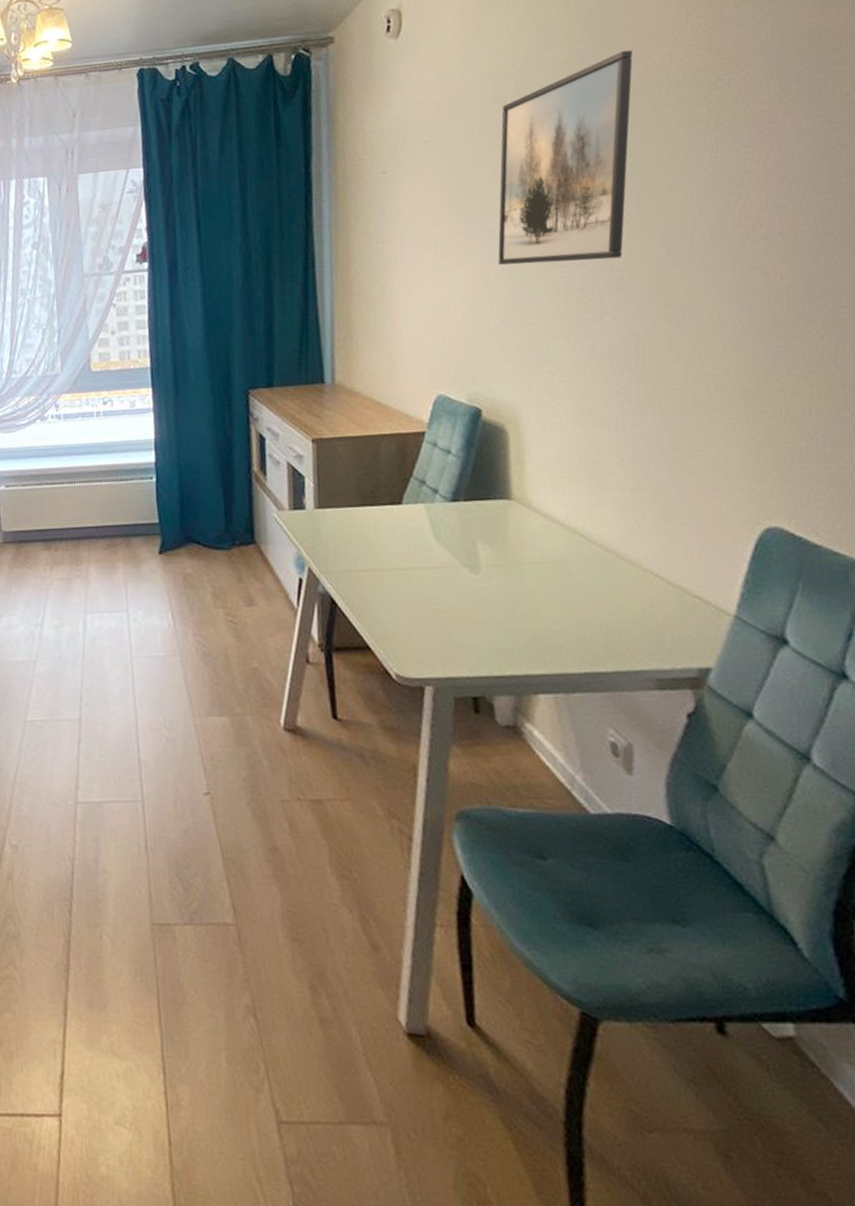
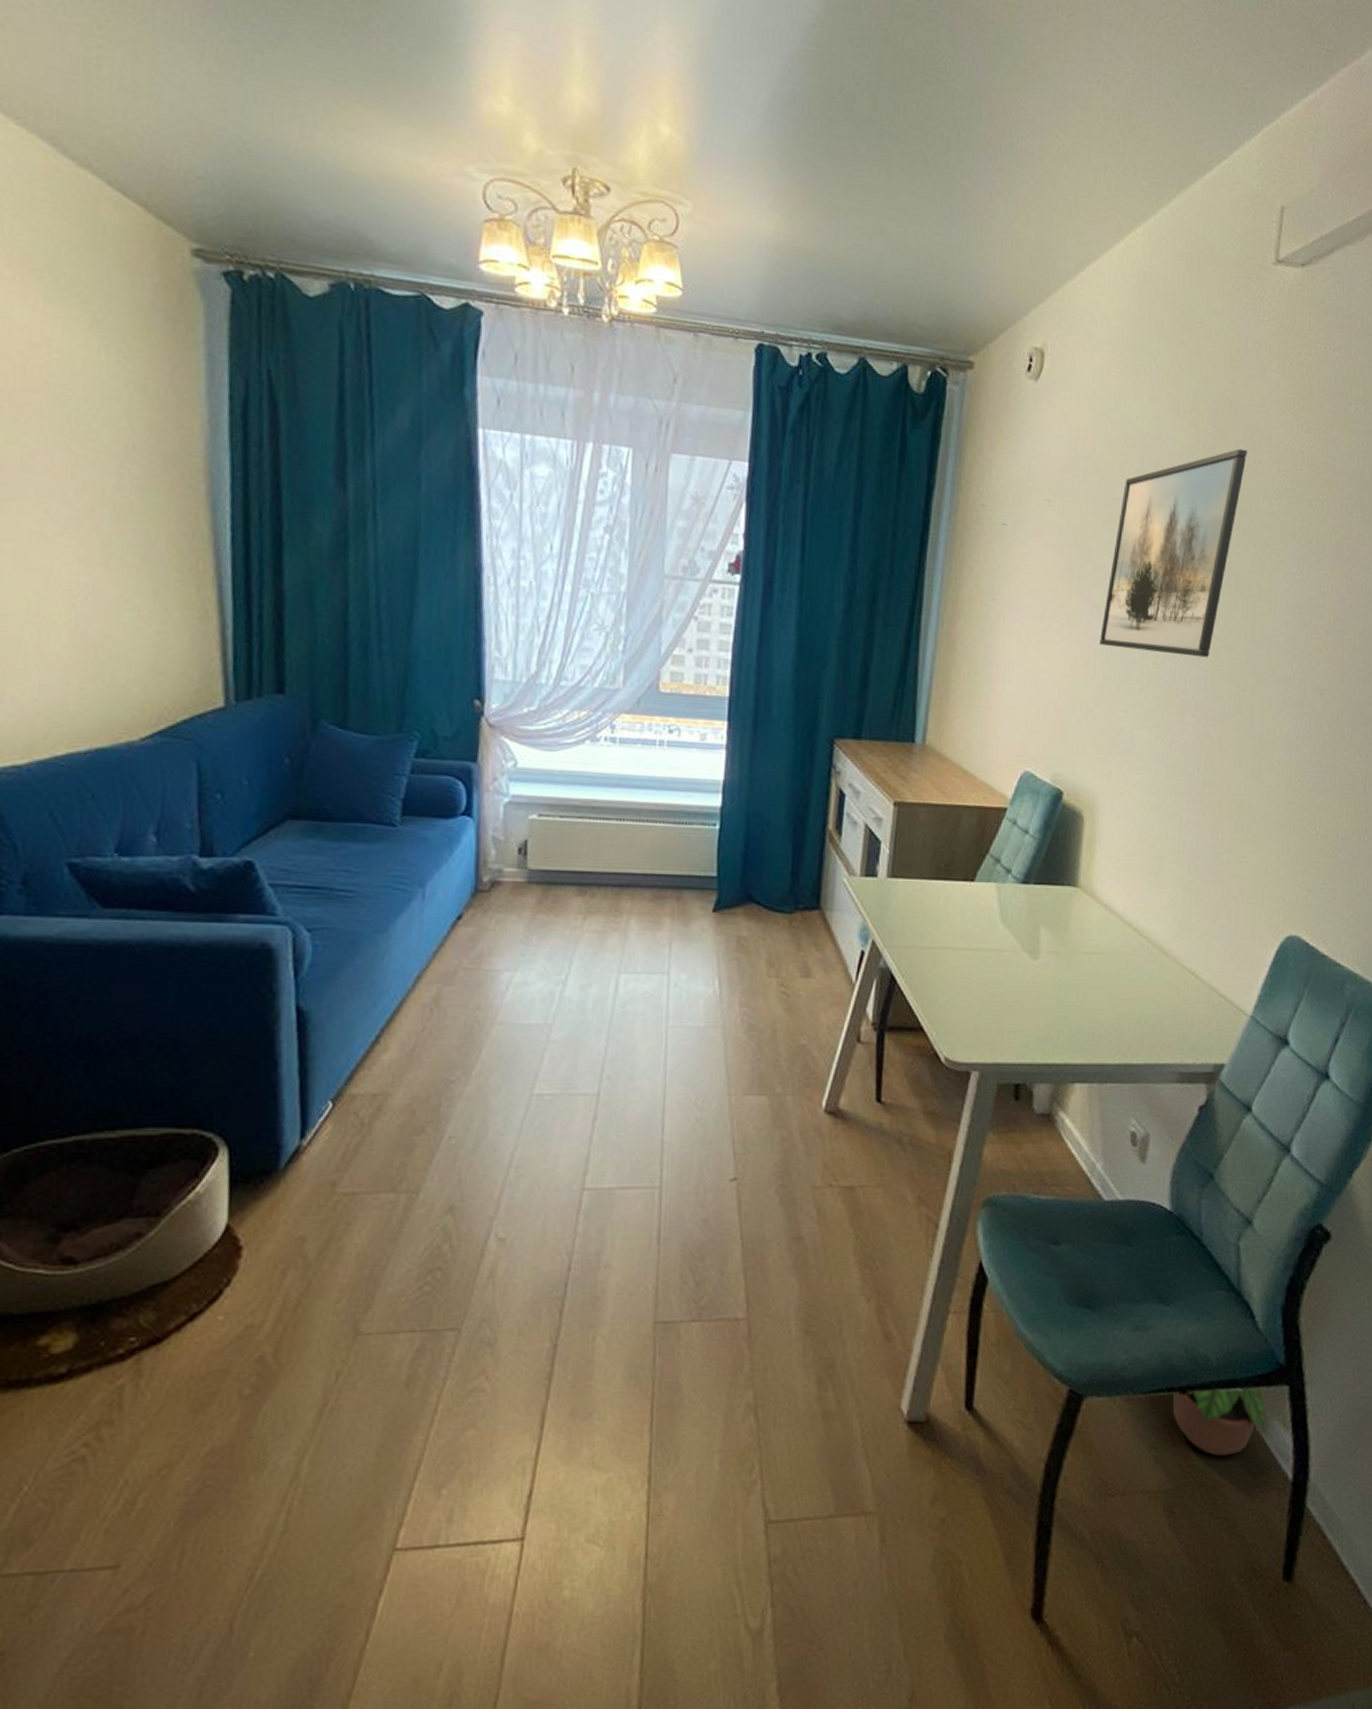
potted plant: none [708,1022,834,1099] -> present [1173,1388,1266,1457]

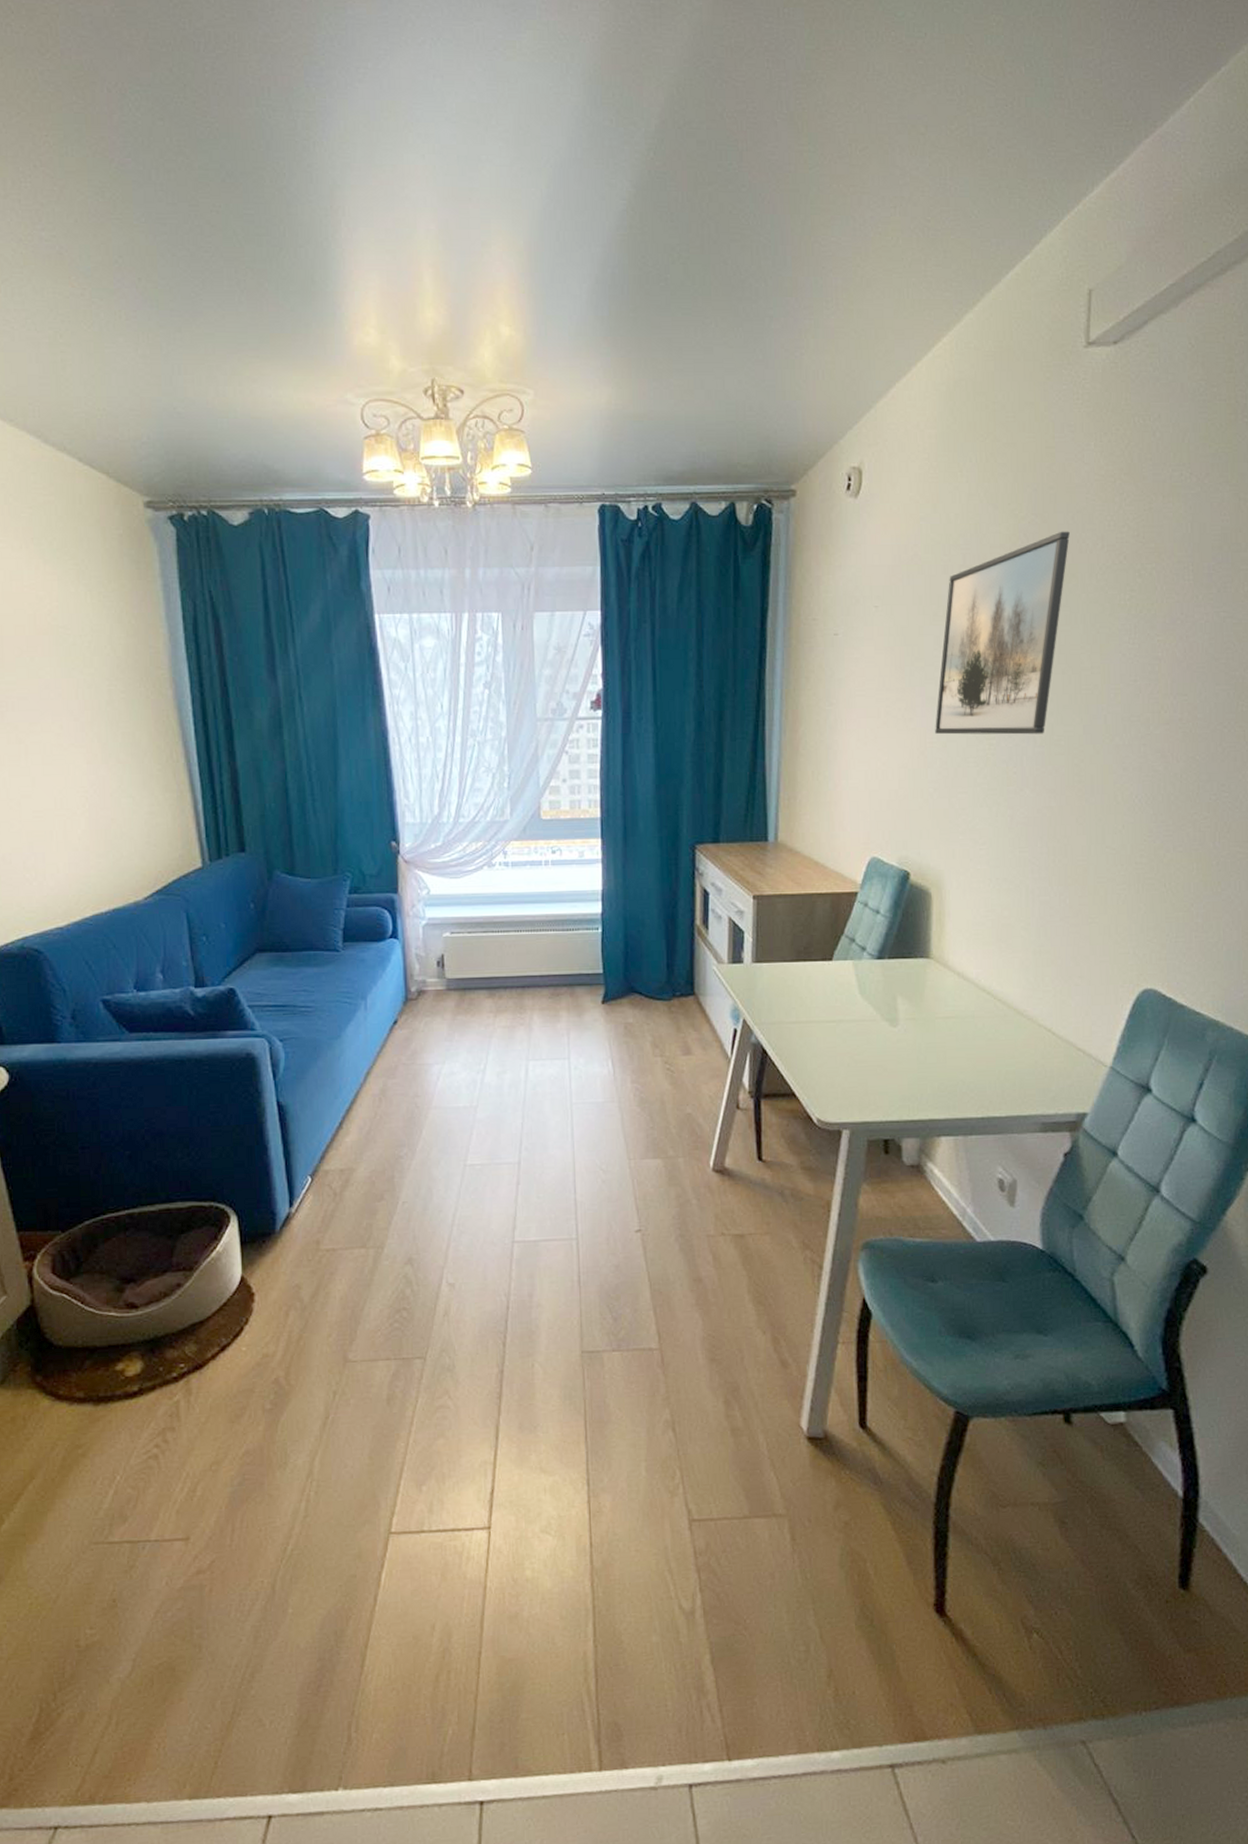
potted plant: present [1173,1388,1266,1457] -> none [1057,1411,1152,1474]

